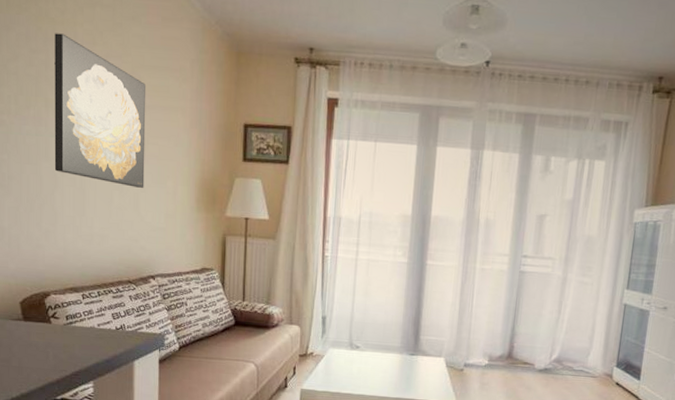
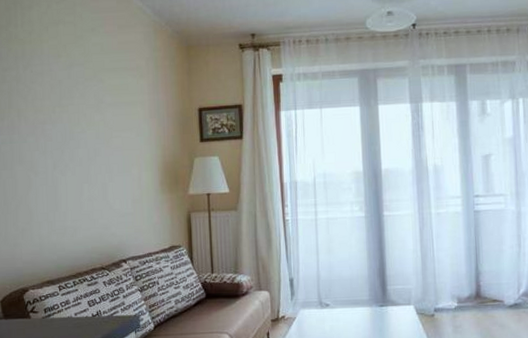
wall art: present [54,33,147,188] -> none [23,51,111,179]

